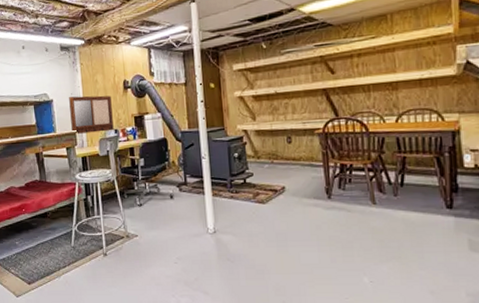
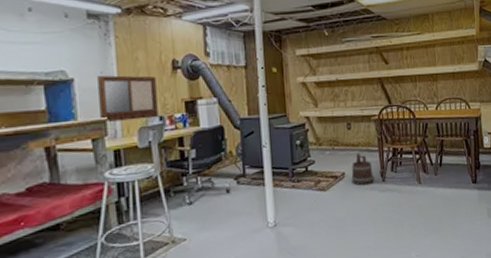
bucket: none [292,167,318,201] -> present [351,152,374,186]

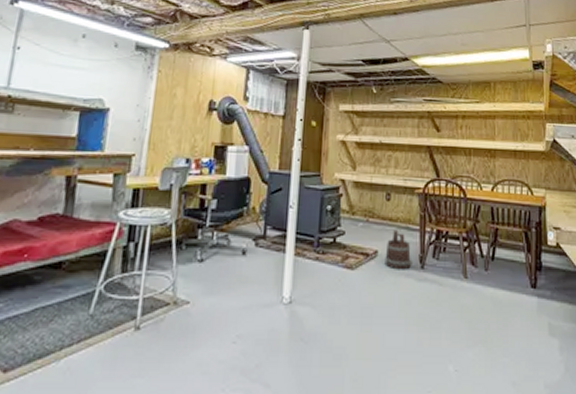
writing board: present [97,75,158,122] -> none [127,109,190,160]

